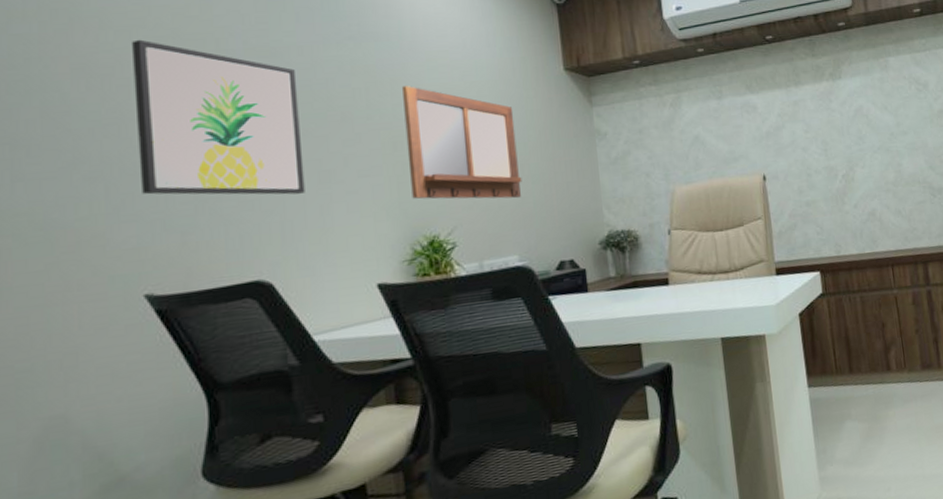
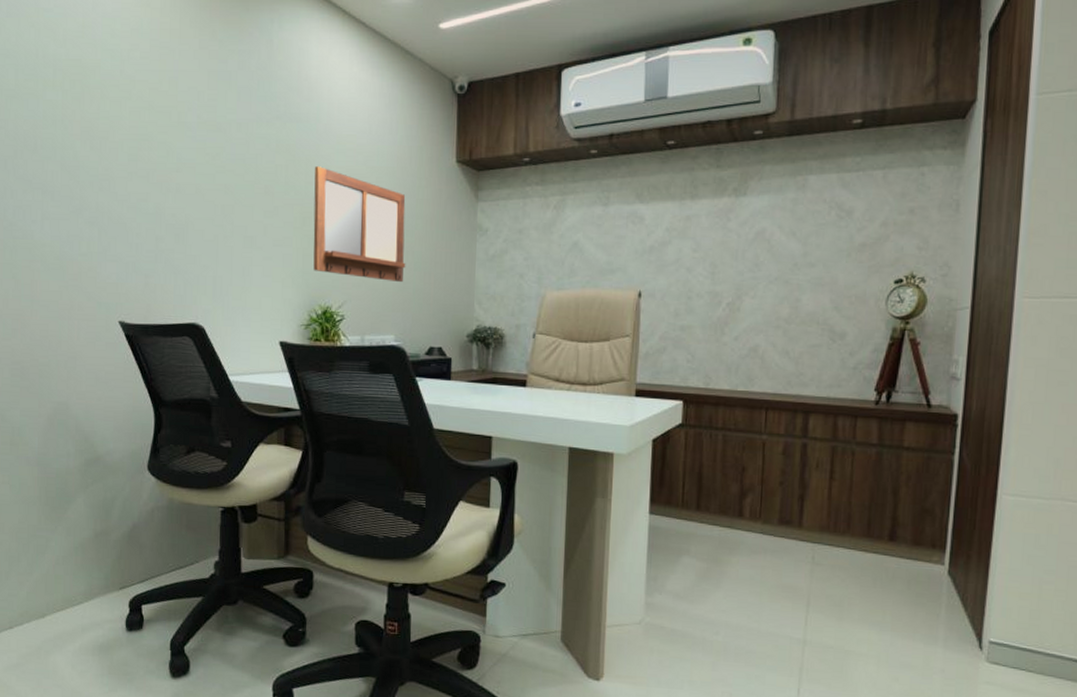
wall art: present [130,39,305,195] -> none [120,109,234,254]

